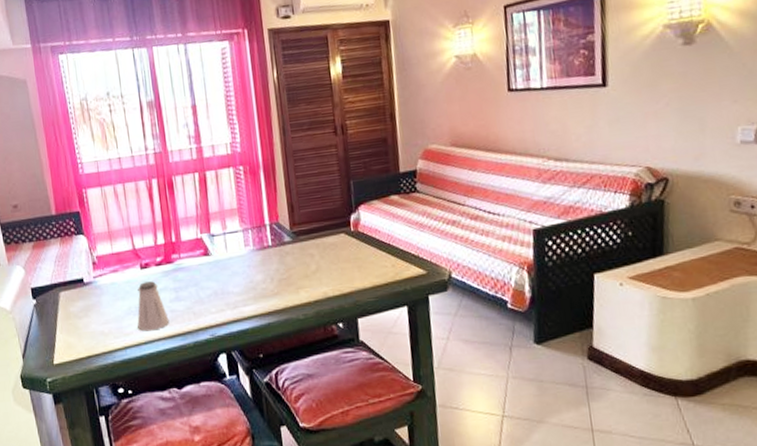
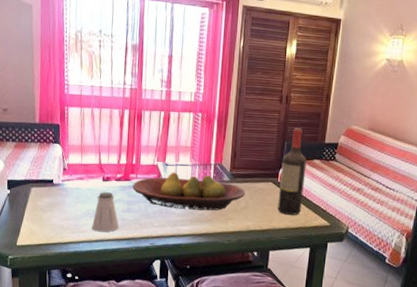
fruit bowl: none [176,239,314,288] -> present [132,172,245,211]
wine bottle: none [351,160,387,270] -> present [277,128,307,215]

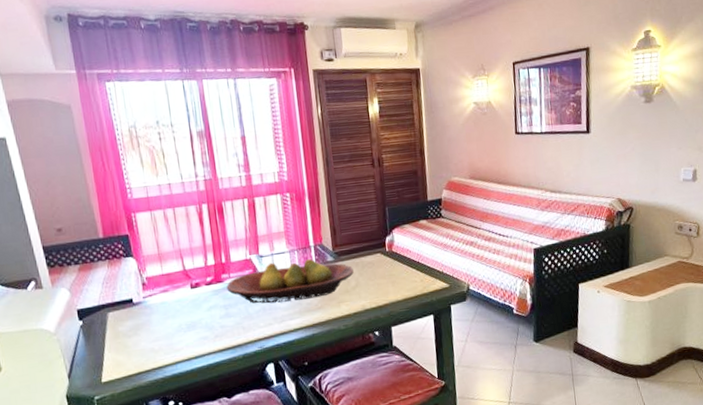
saltshaker: present [92,192,119,233] -> none [188,299,220,347]
wine bottle: present [277,128,307,215] -> none [386,190,417,285]

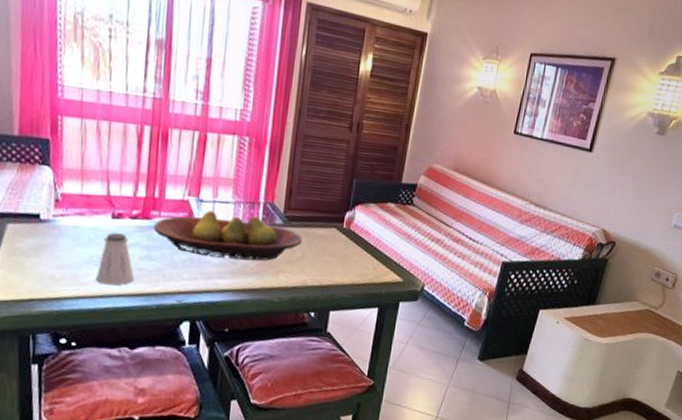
saltshaker: none [188,299,220,347] -> present [96,233,135,286]

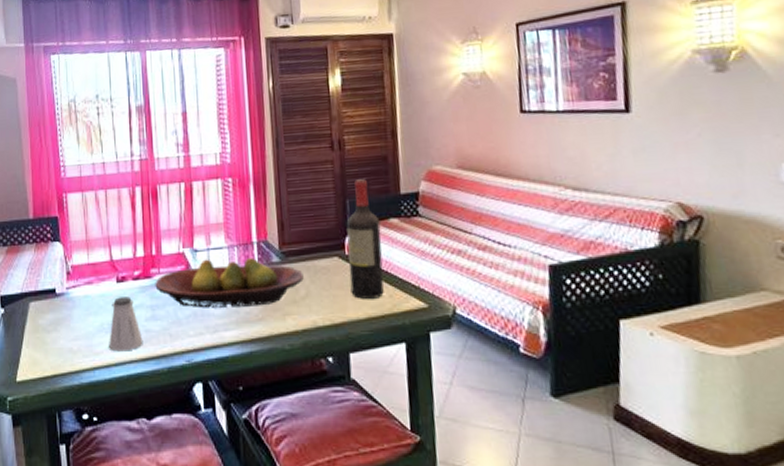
wine bottle: none [341,163,379,269] -> present [346,179,384,299]

